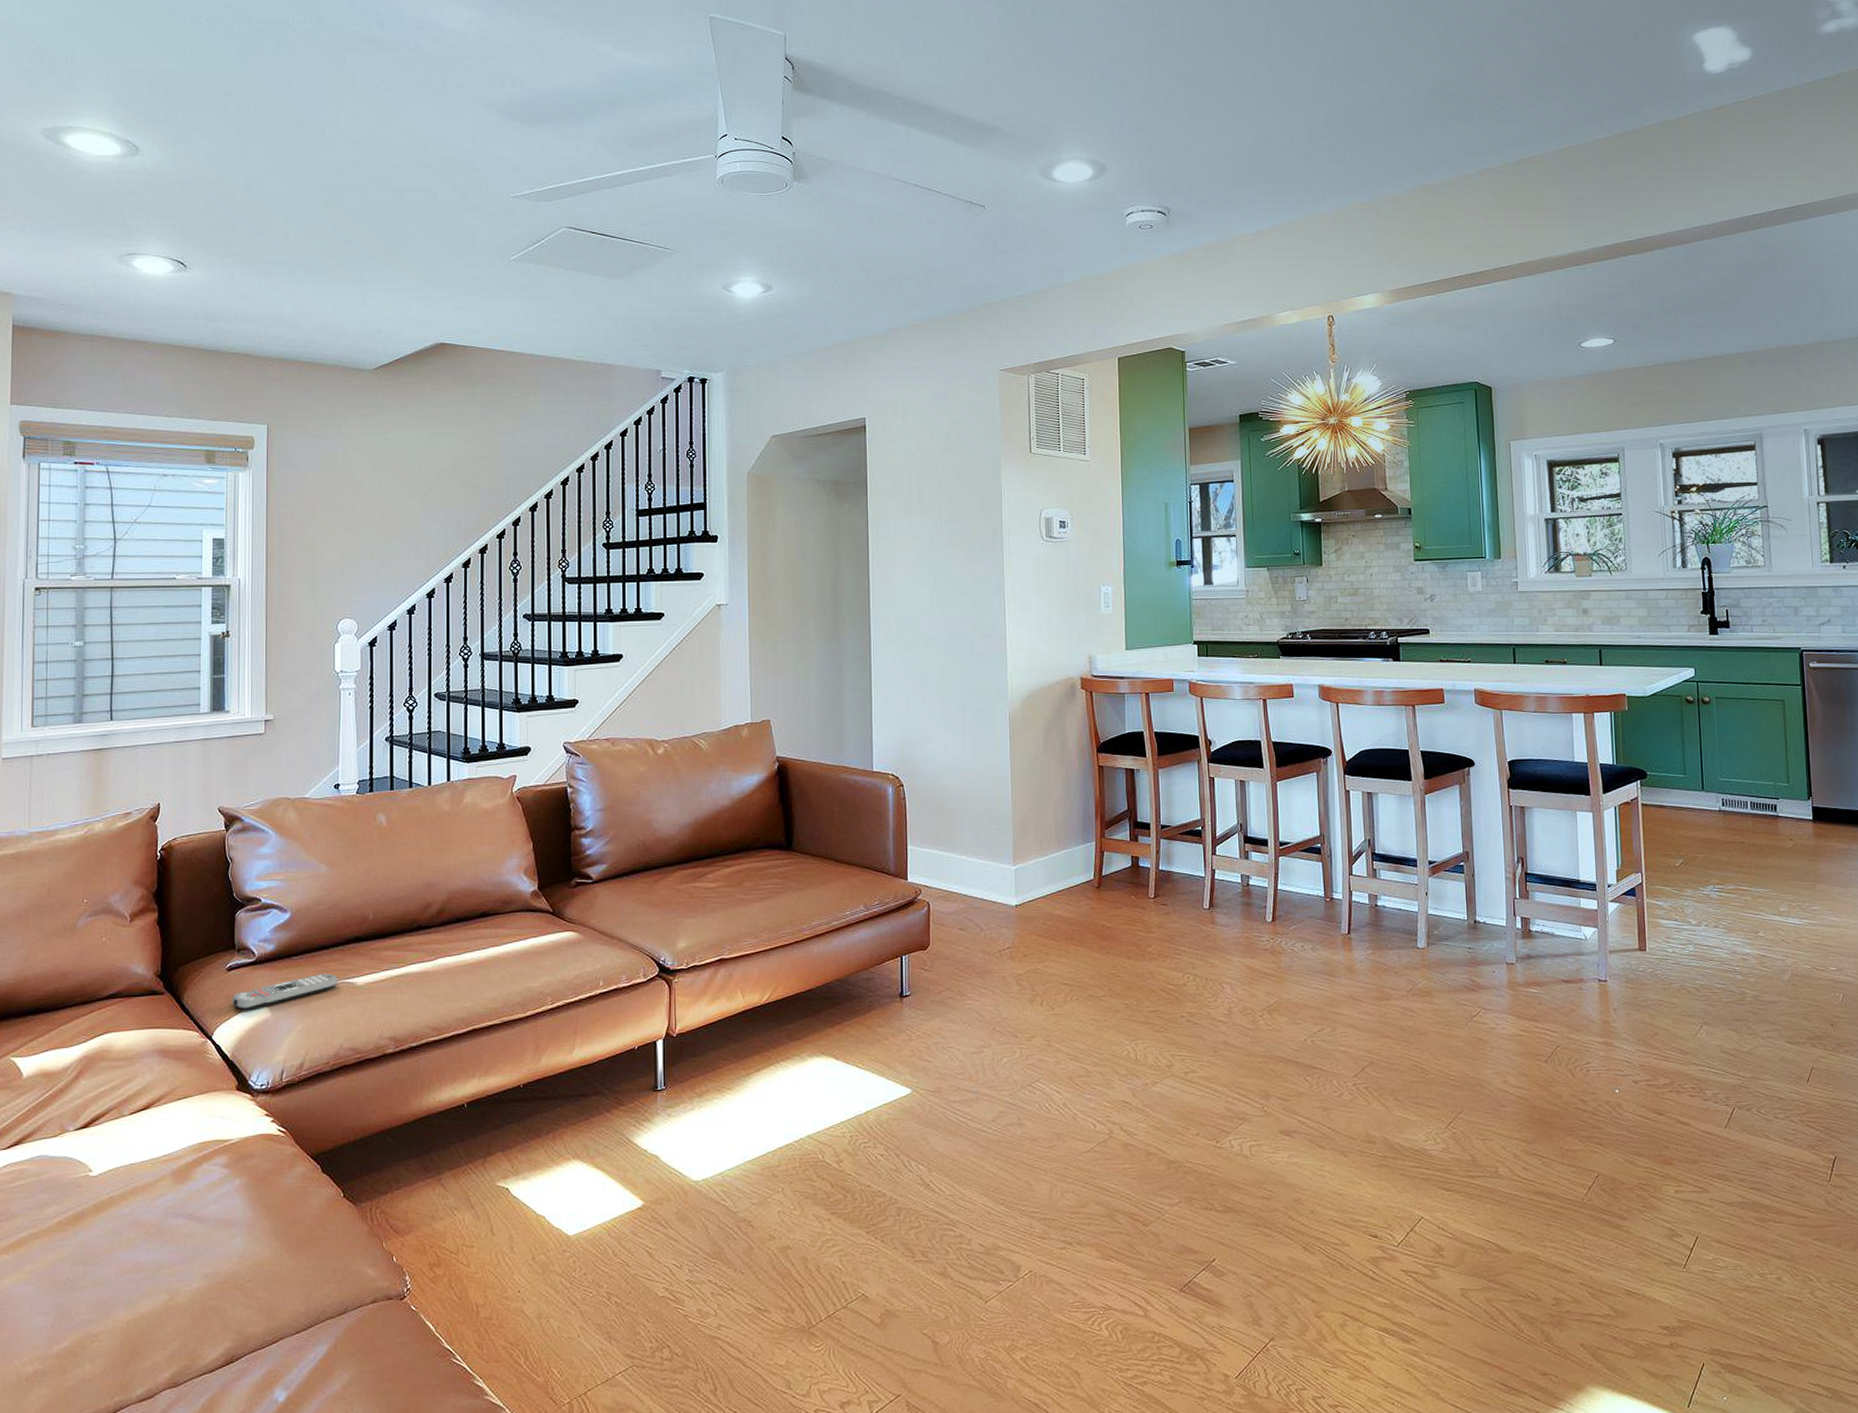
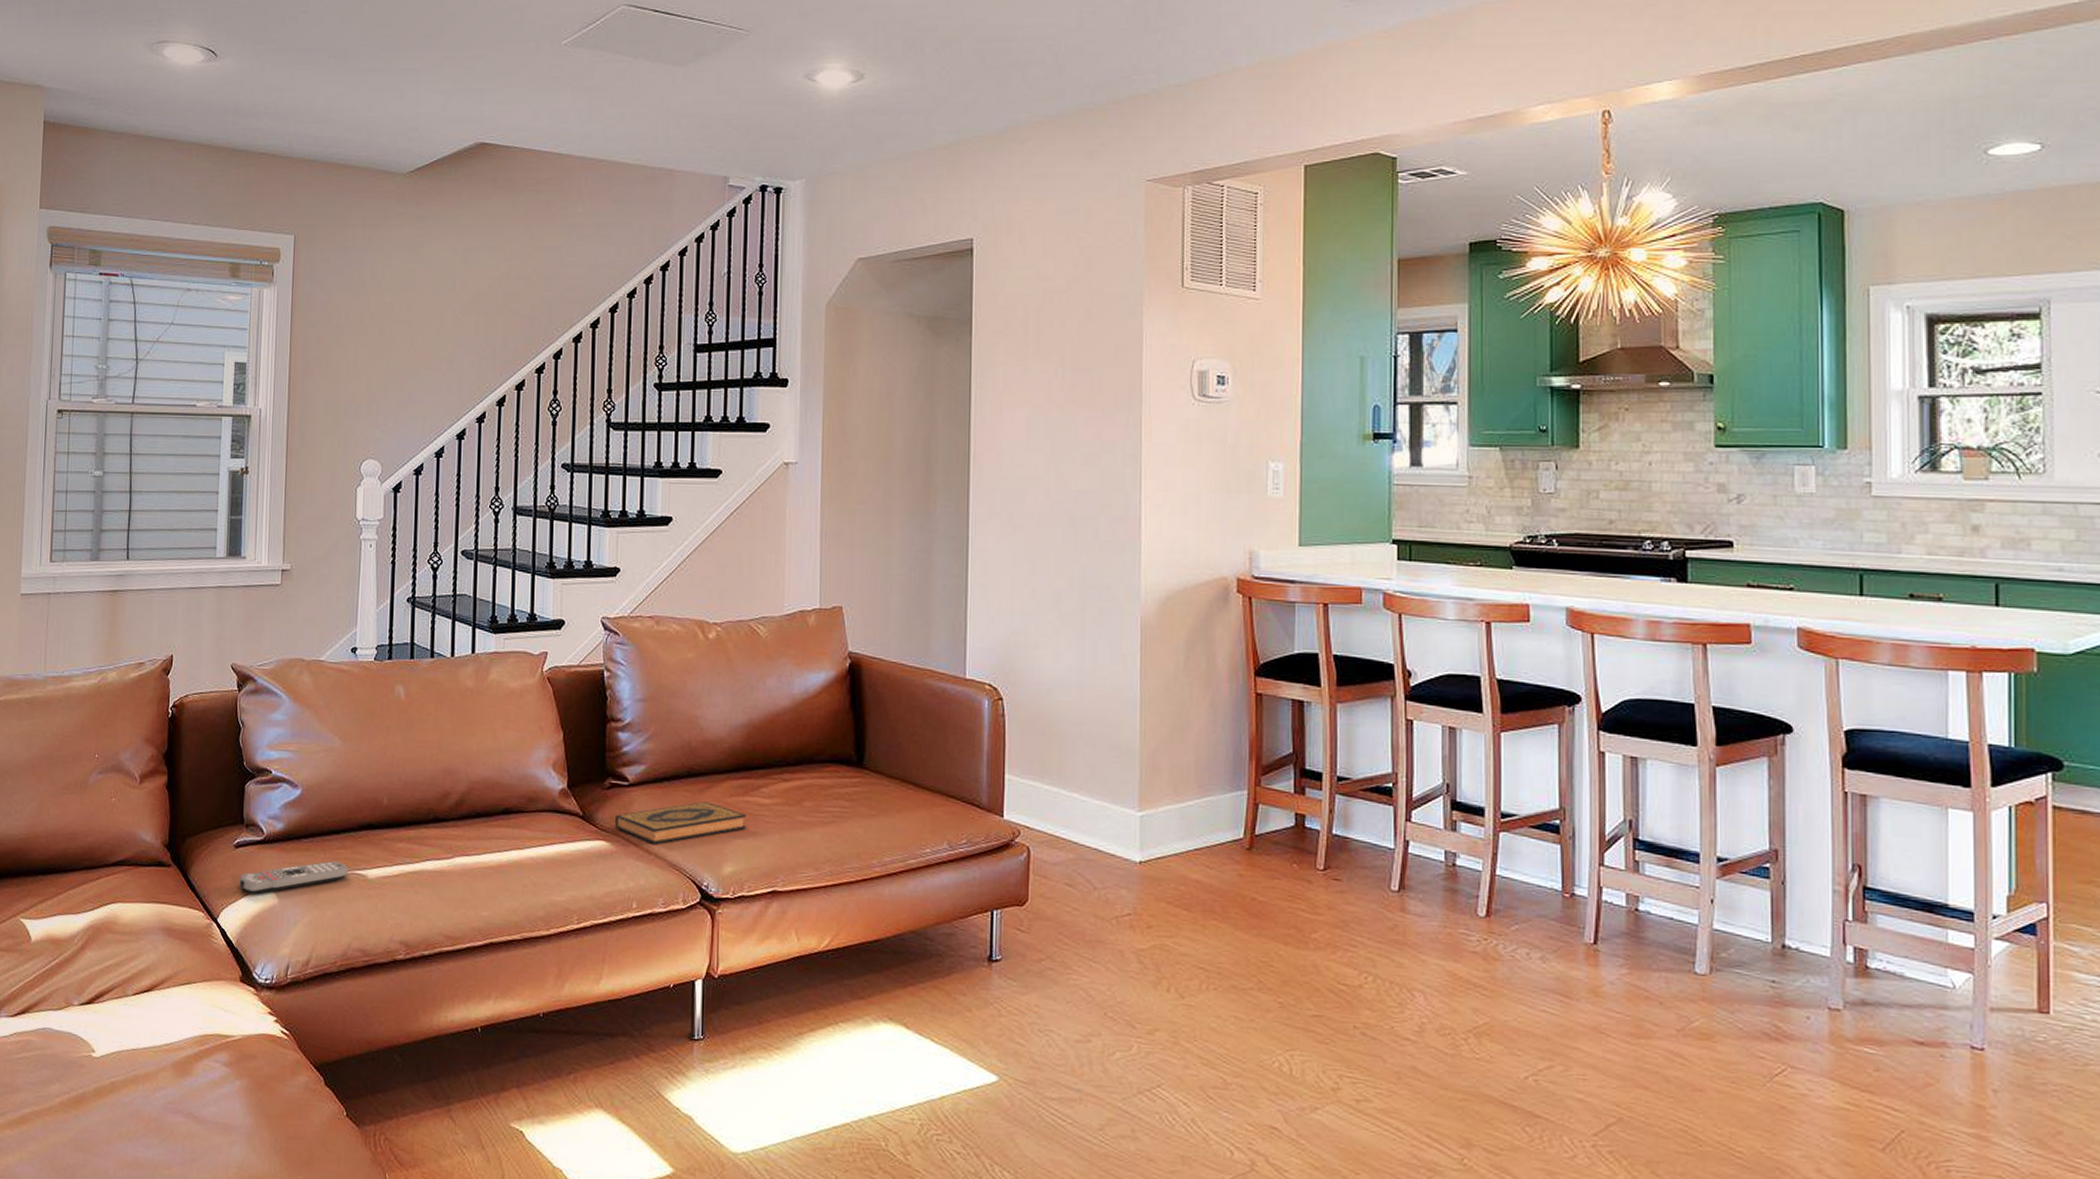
hardback book: none [581,890,696,930] -> present [614,802,747,844]

